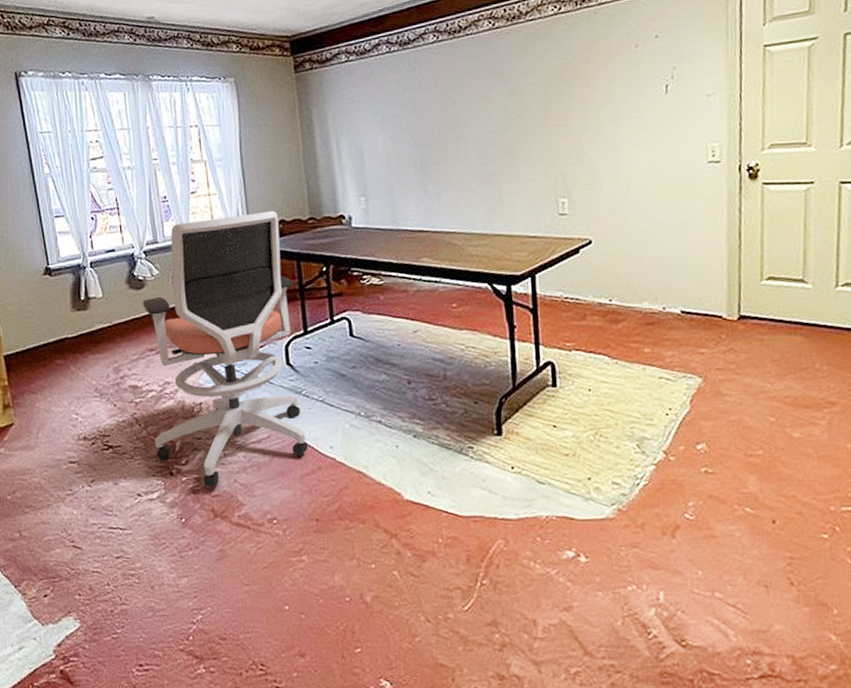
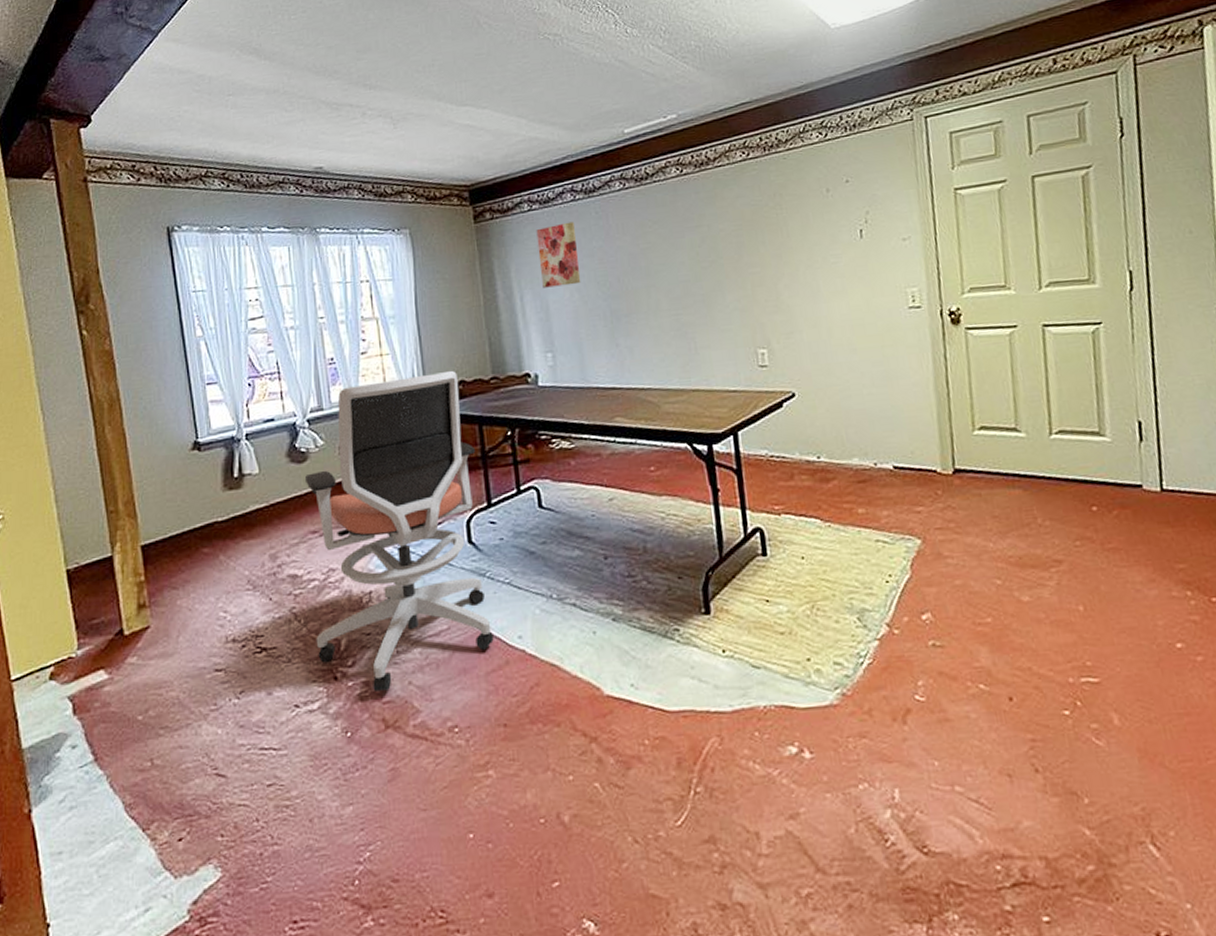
wall art: none [353,73,394,136] -> present [536,221,581,288]

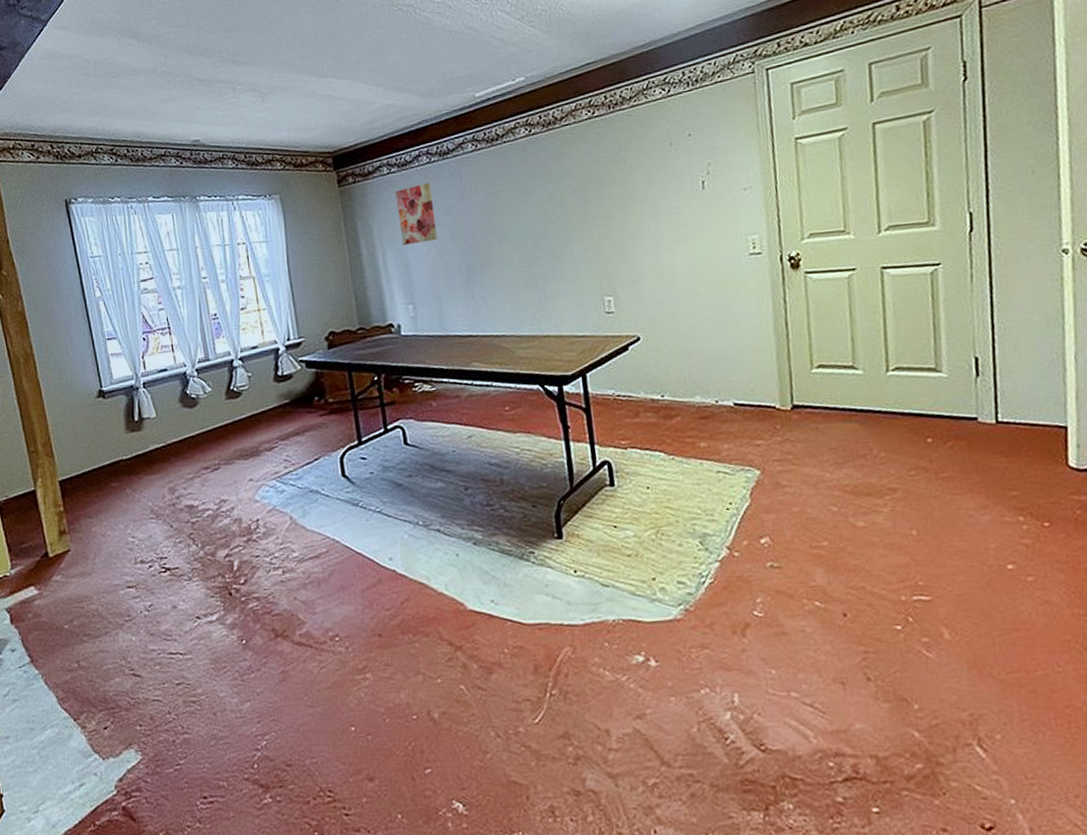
office chair: present [305,370,494,691] -> none [196,322,368,606]

